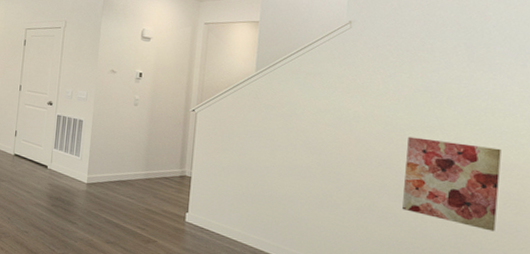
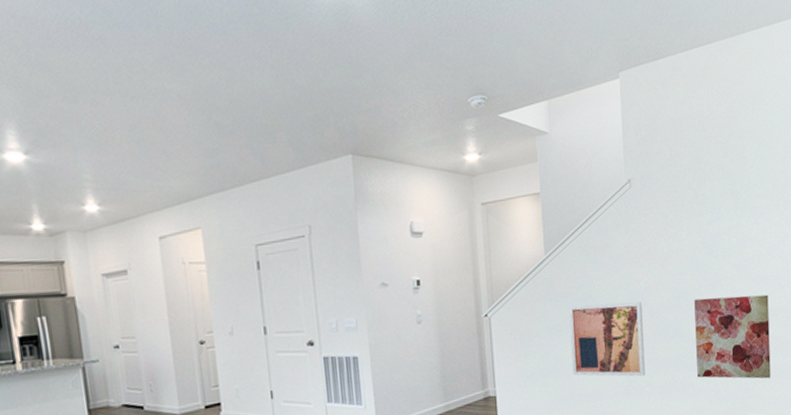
wall art: none [267,118,348,195] -> present [569,302,645,377]

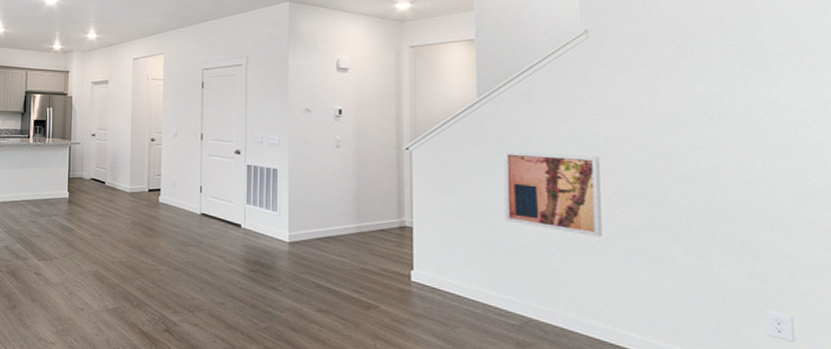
wall art: present [694,294,771,379] -> none [676,162,805,272]

